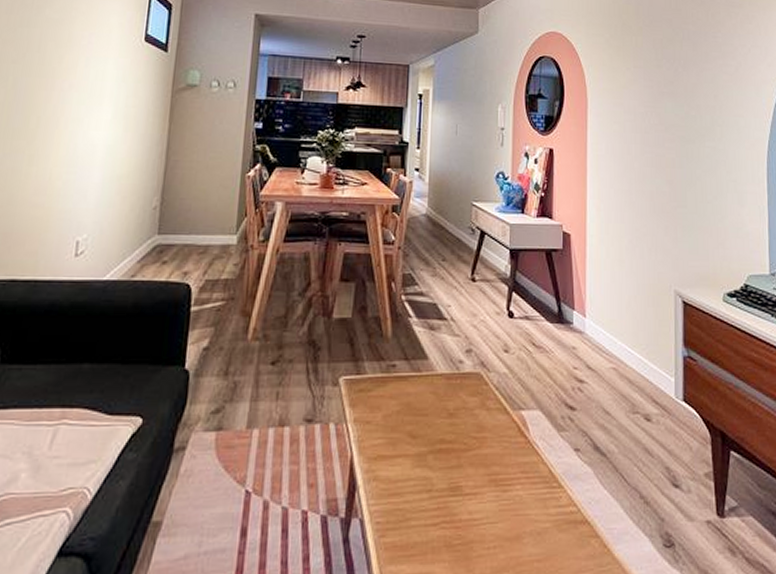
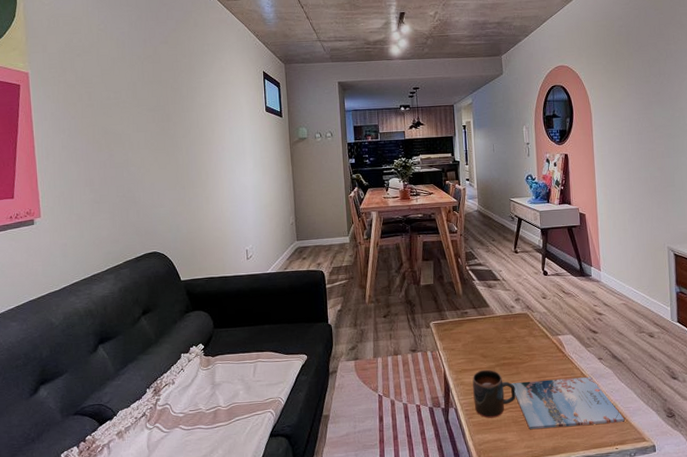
mug: none [389,457,453,538] -> present [472,369,516,418]
magazine: none [447,477,605,560] -> present [511,377,625,430]

